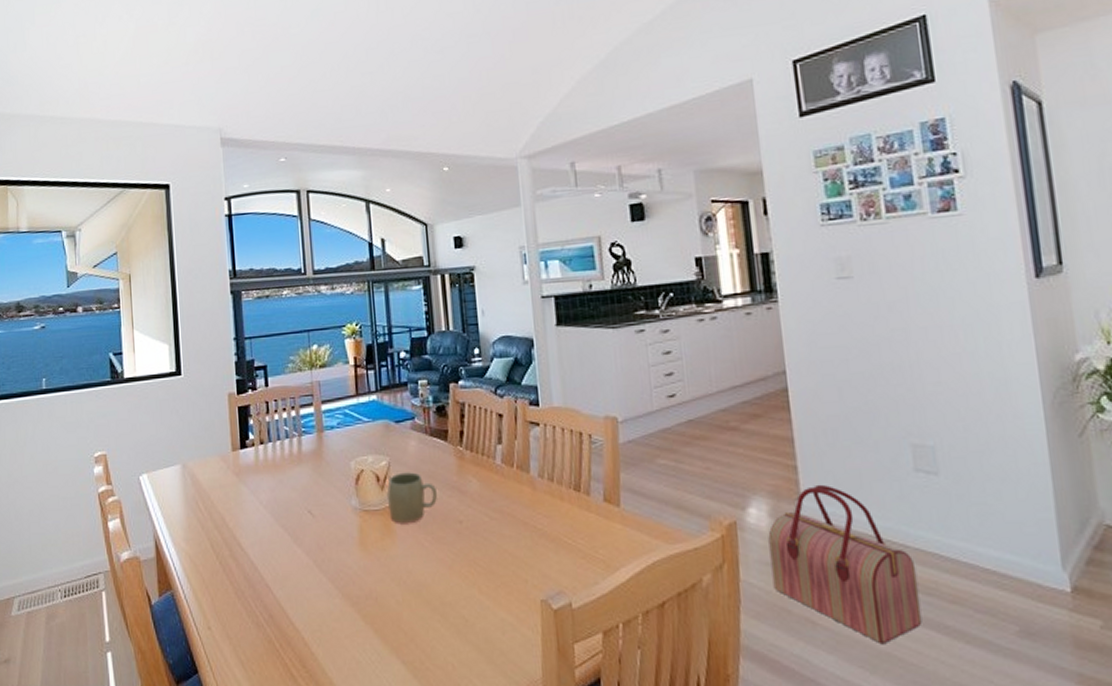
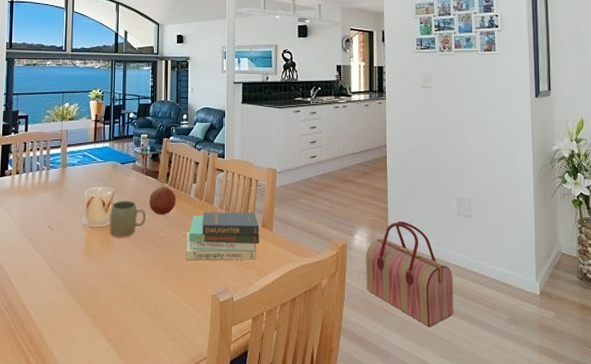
fruit: none [439,451,477,490] -> present [149,187,176,214]
books: none [496,481,603,553] -> present [185,212,260,261]

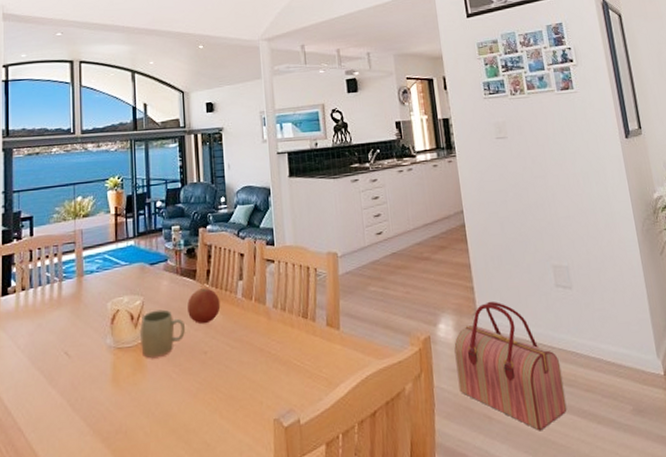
books: present [185,212,260,261] -> none [236,309,326,379]

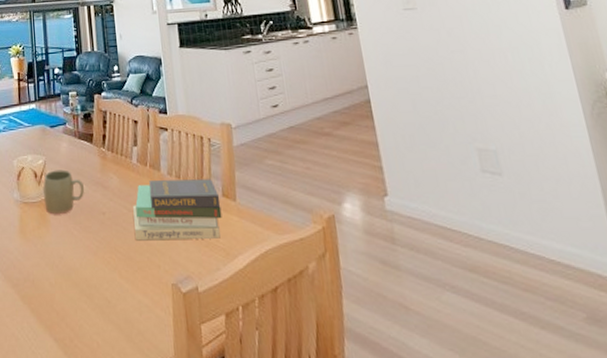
fruit: present [187,288,221,324] -> none [86,152,117,185]
books: none [236,309,326,379] -> present [133,179,222,241]
handbag: present [454,301,567,431] -> none [362,183,501,329]

